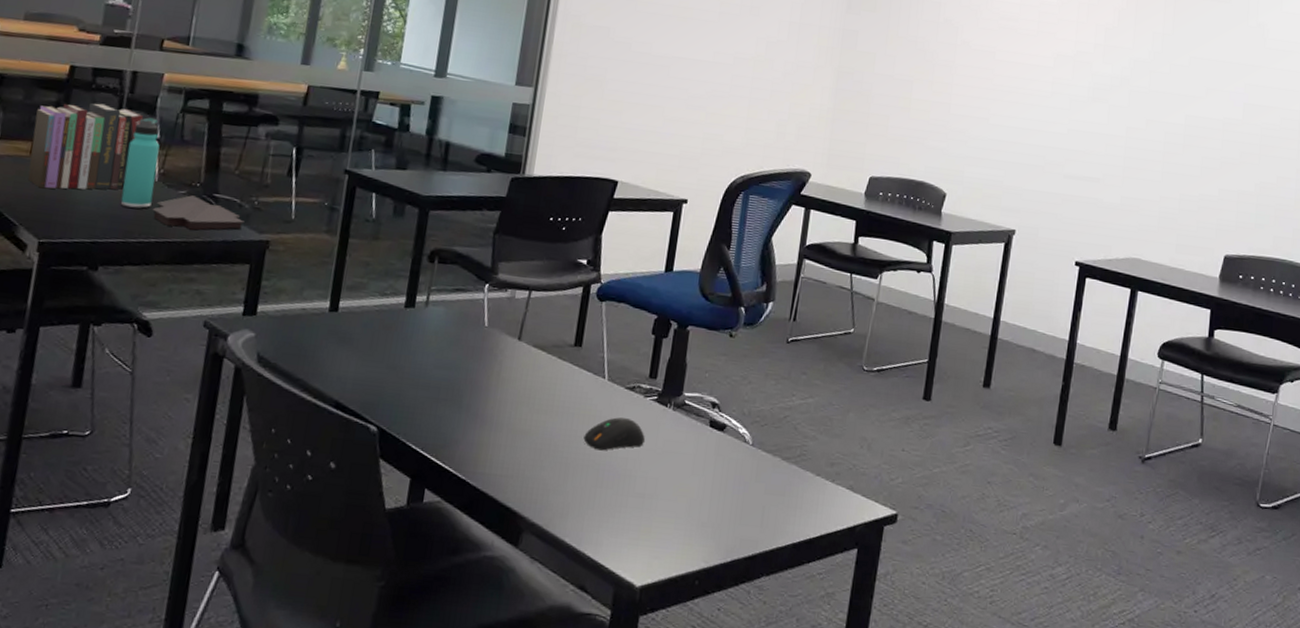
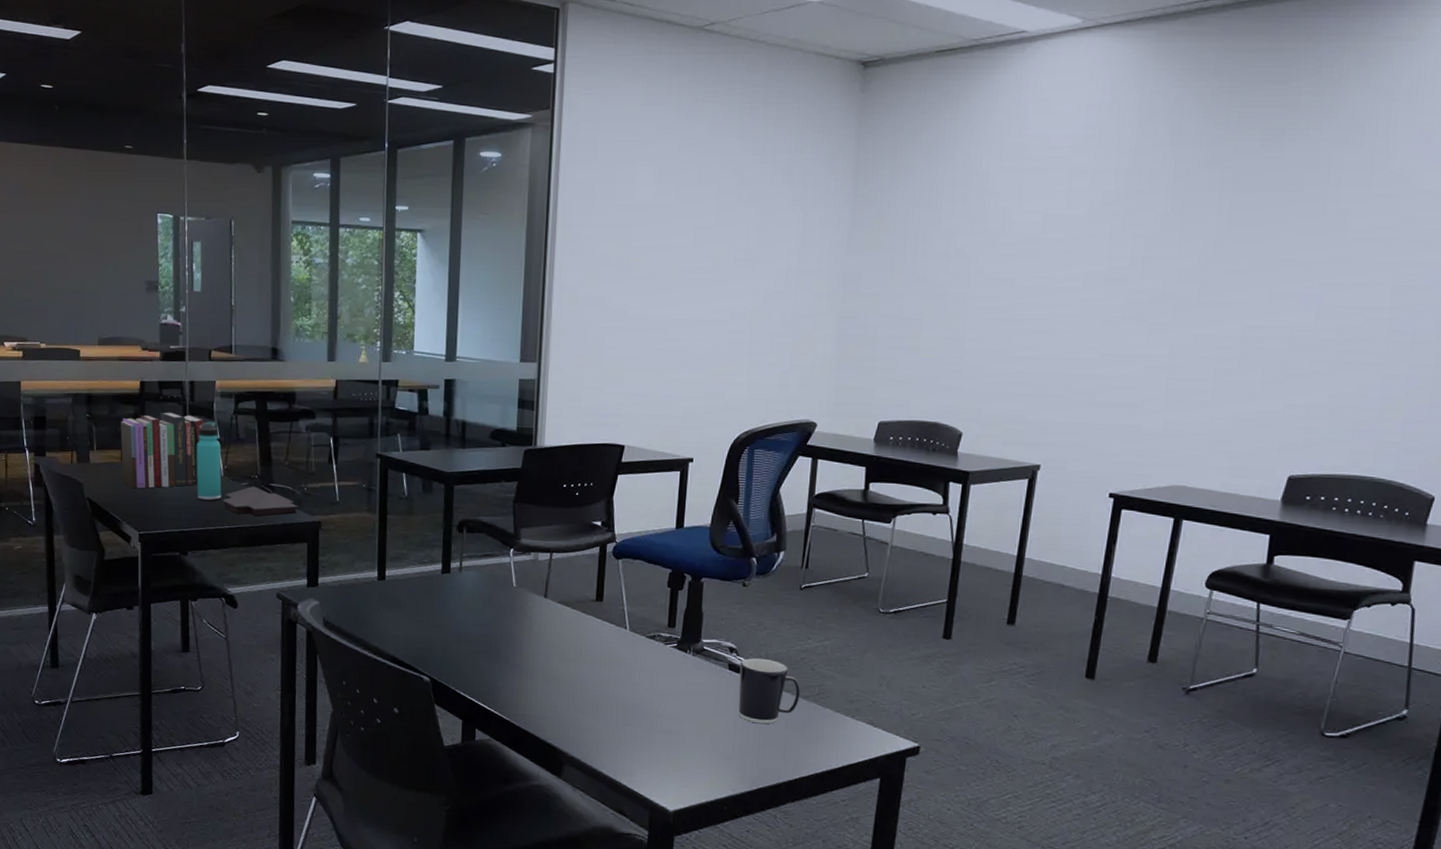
computer mouse: present [583,417,646,451] -> none [611,663,669,694]
mug: none [717,414,782,488] -> present [738,657,801,725]

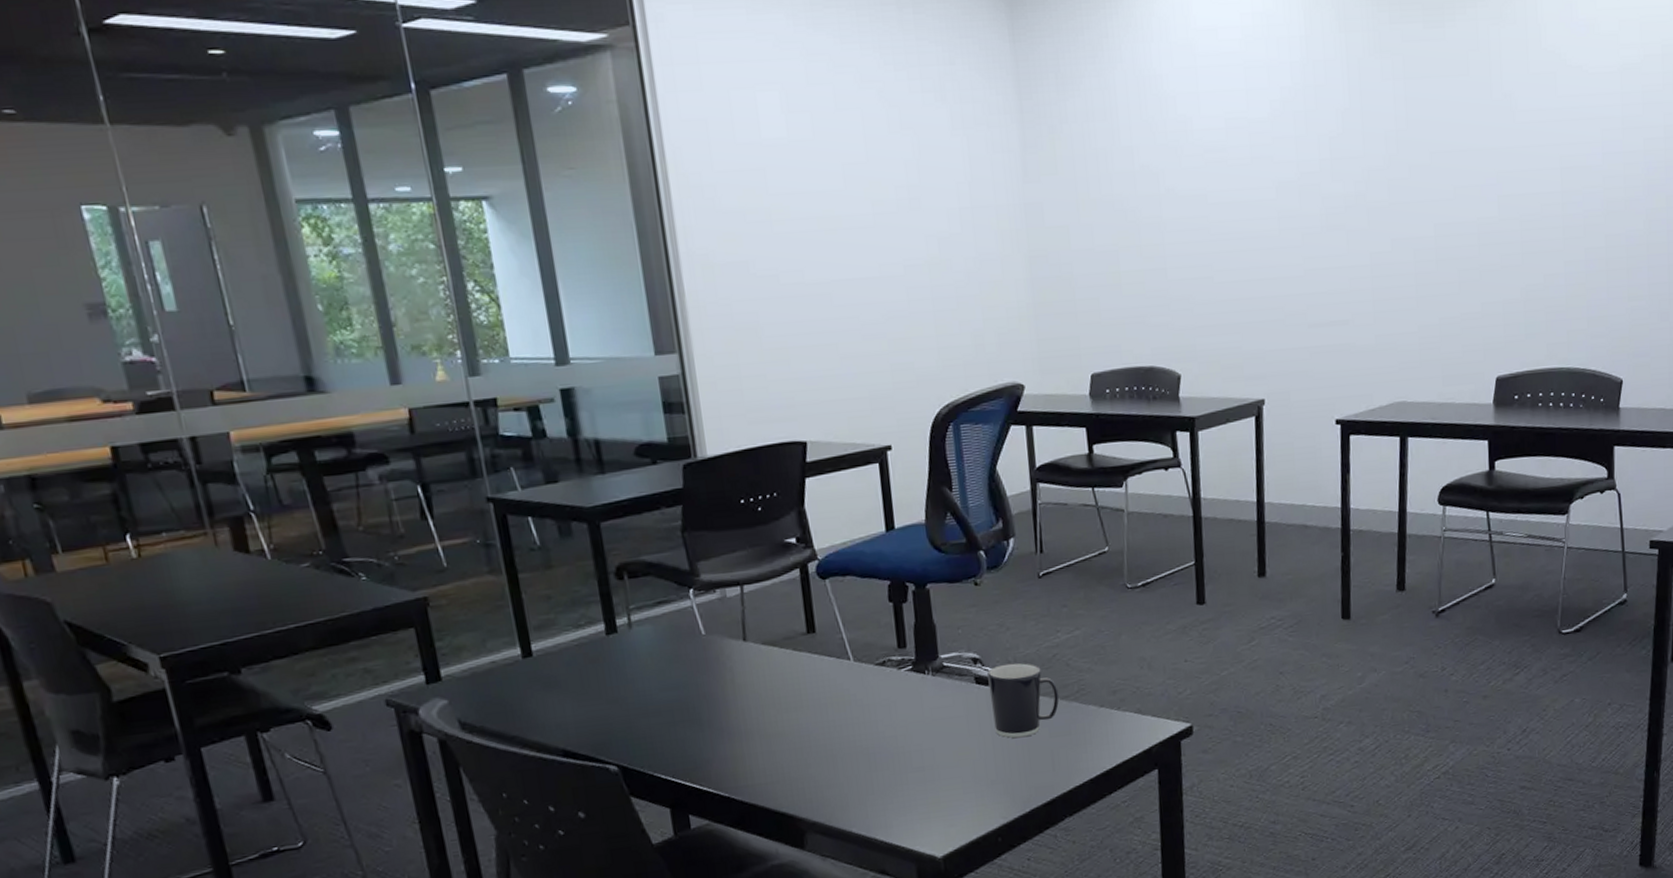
books: present [120,412,205,489] -> none [93,482,234,598]
thermos bottle: present [196,421,222,501] -> none [219,487,275,597]
papers: present [222,486,298,517] -> none [277,566,391,607]

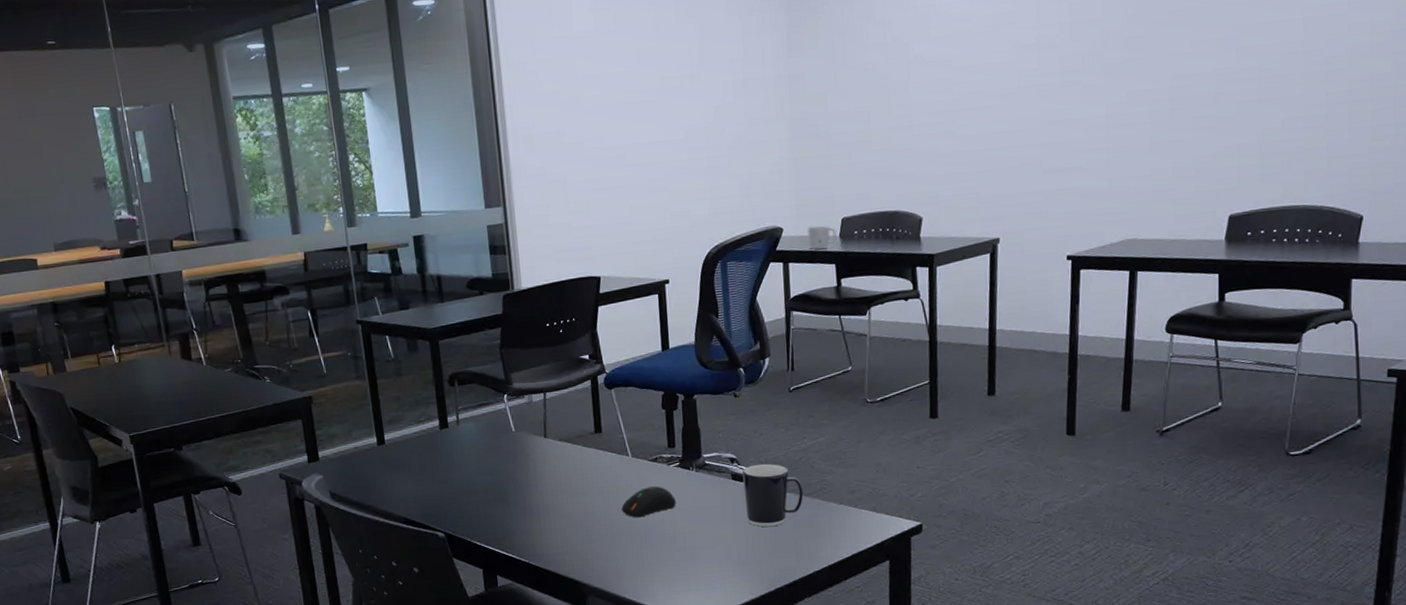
computer mouse: none [843,695,911,735] -> present [621,486,677,518]
mug: none [1052,382,1087,411] -> present [807,225,837,250]

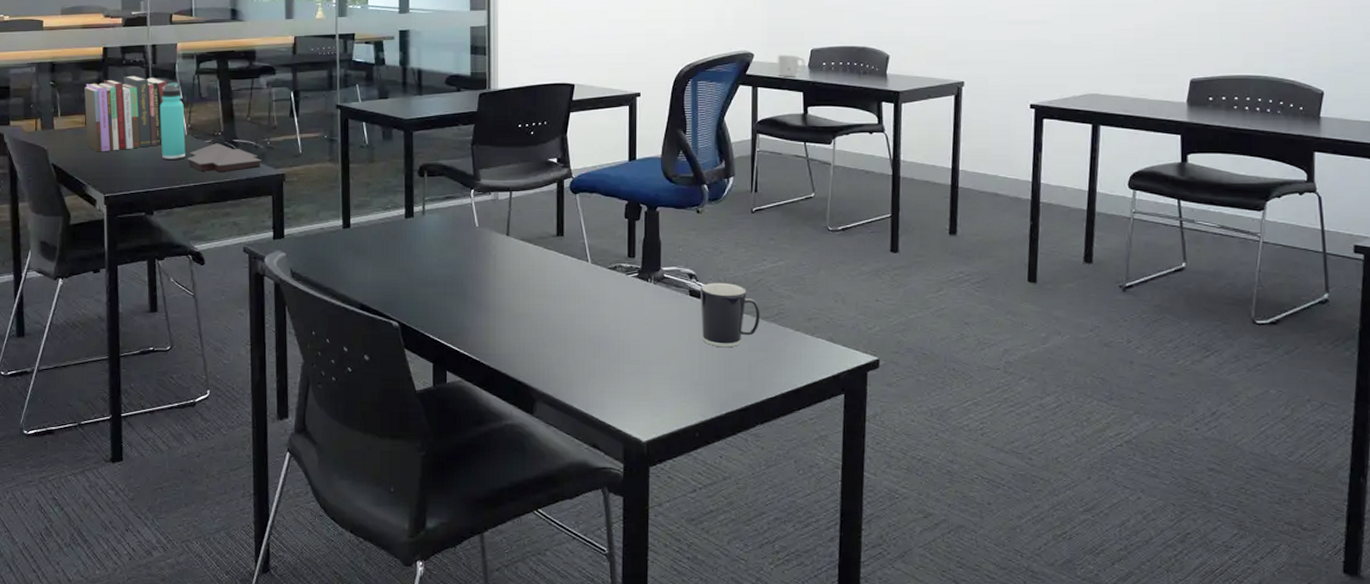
books: none [92,308,181,392] -> present [84,76,168,152]
thermos bottle: none [173,311,207,393] -> present [159,82,186,160]
papers: none [209,371,286,401] -> present [187,143,262,172]
computer mouse: present [621,486,677,518] -> none [577,295,633,326]

